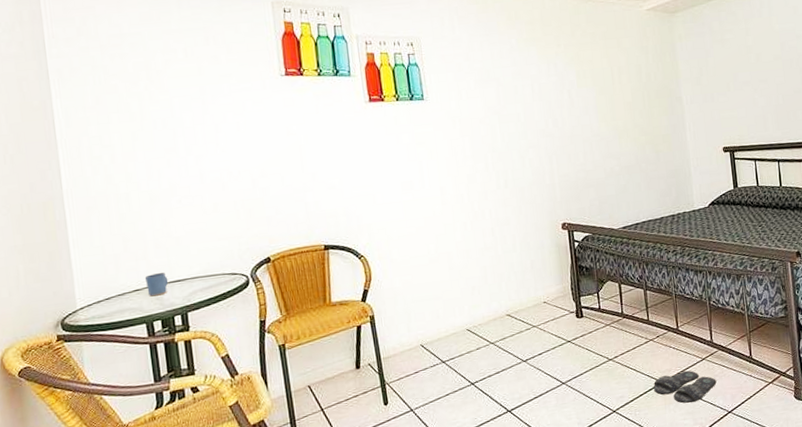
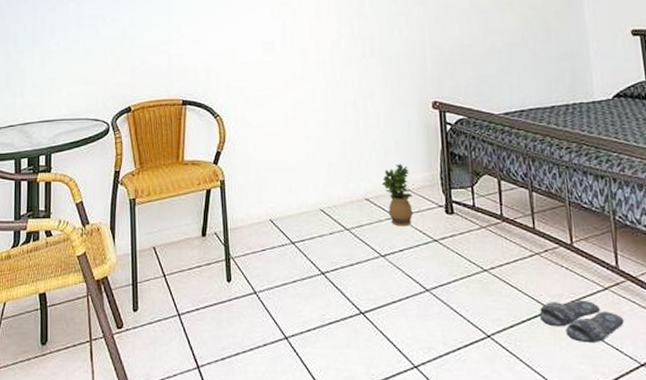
mug: present [144,273,169,297] -> none [19,112,39,134]
potted plant: none [520,280,549,334] -> present [381,163,413,227]

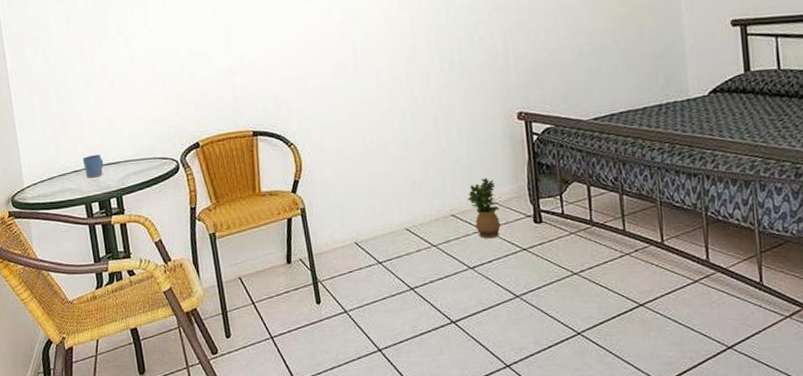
mug: none [19,112,39,134] -> present [82,155,104,178]
slippers: present [540,299,624,342] -> none [629,293,713,332]

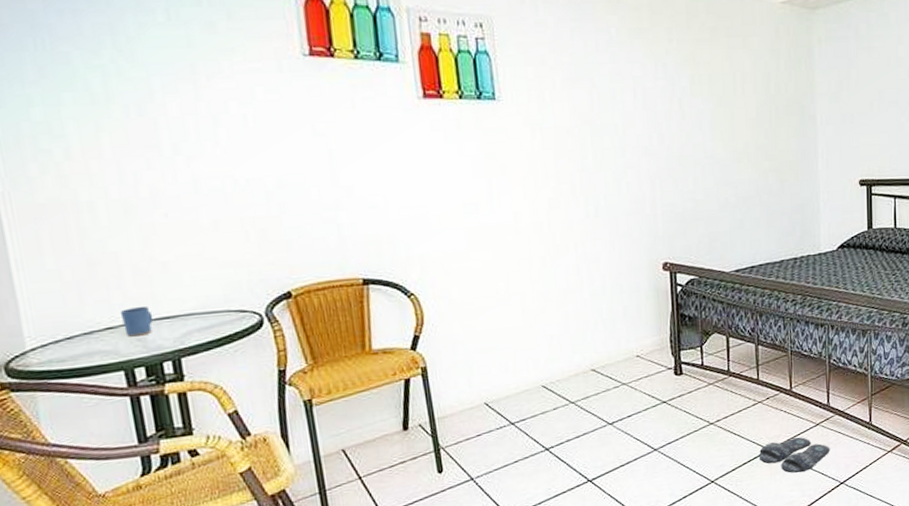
potted plant: present [467,177,501,239] -> none [608,330,642,393]
slippers: none [629,293,713,332] -> present [759,436,830,473]

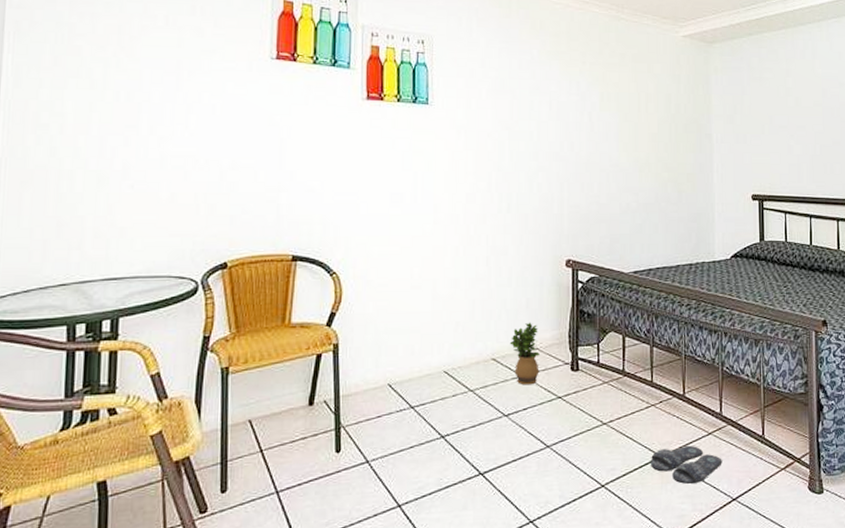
mug: present [119,307,154,337] -> none [74,267,103,294]
potted plant: none [608,330,642,393] -> present [509,322,540,385]

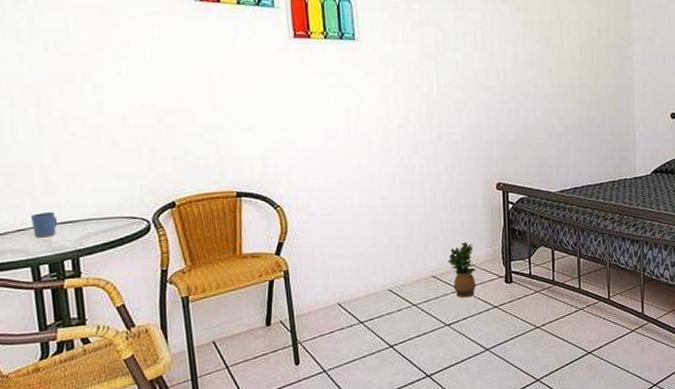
mug: none [74,267,103,294] -> present [30,212,58,238]
slippers: present [651,445,722,484] -> none [580,341,644,375]

